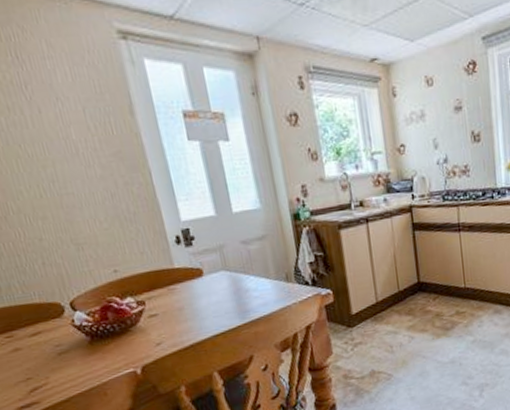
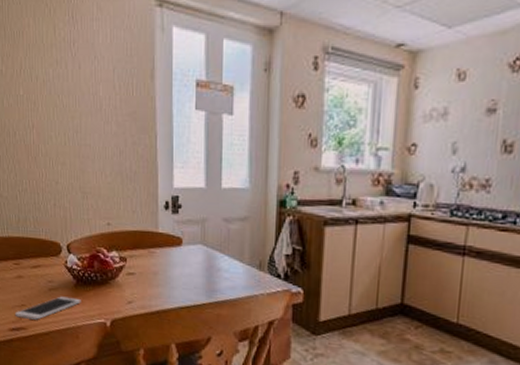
smartphone: none [19,355,101,394] -> present [14,296,81,320]

